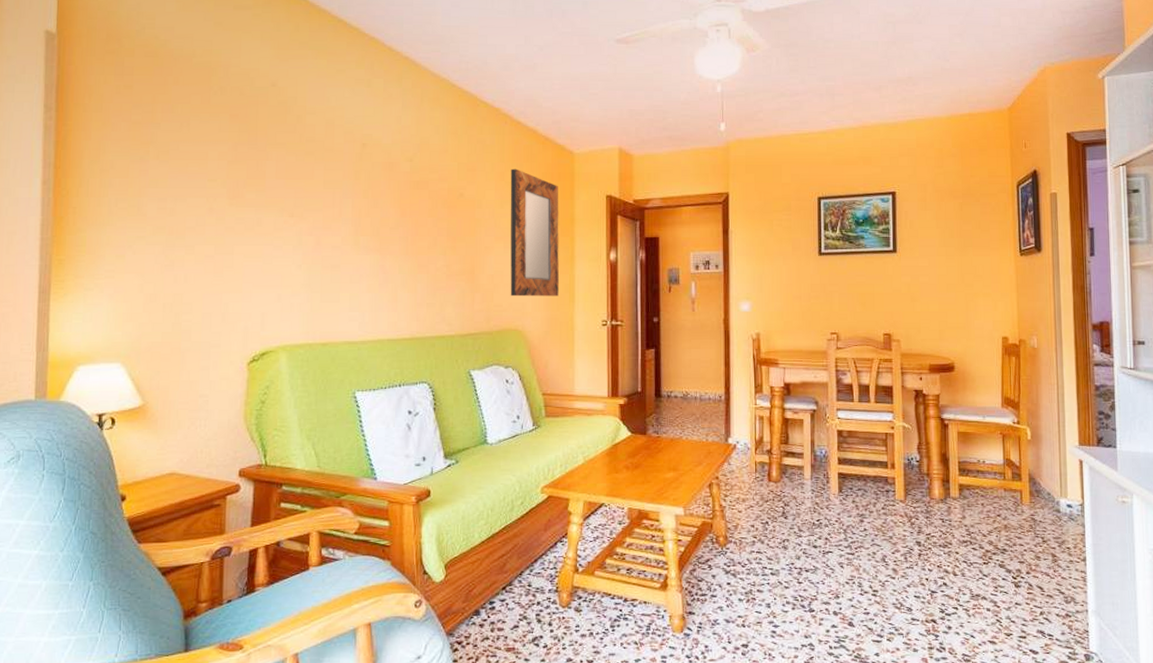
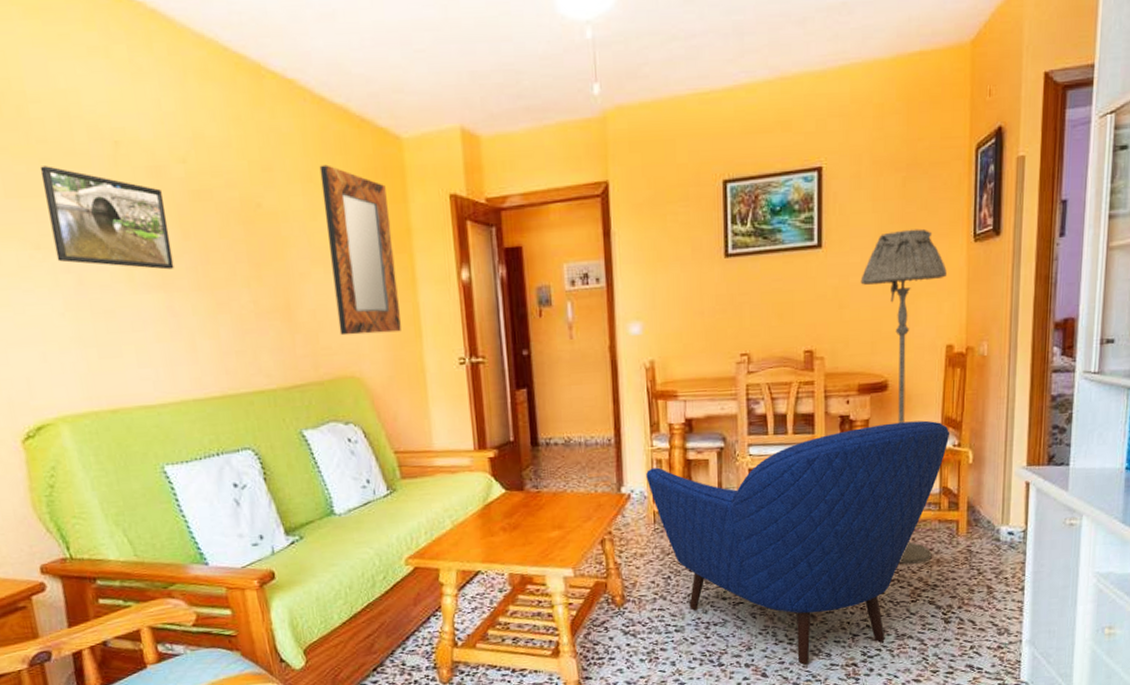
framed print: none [304,158,392,238] -> present [39,166,174,270]
armchair: none [750,399,1010,617] -> present [646,420,950,665]
floor lamp: none [928,243,1000,528] -> present [860,228,947,564]

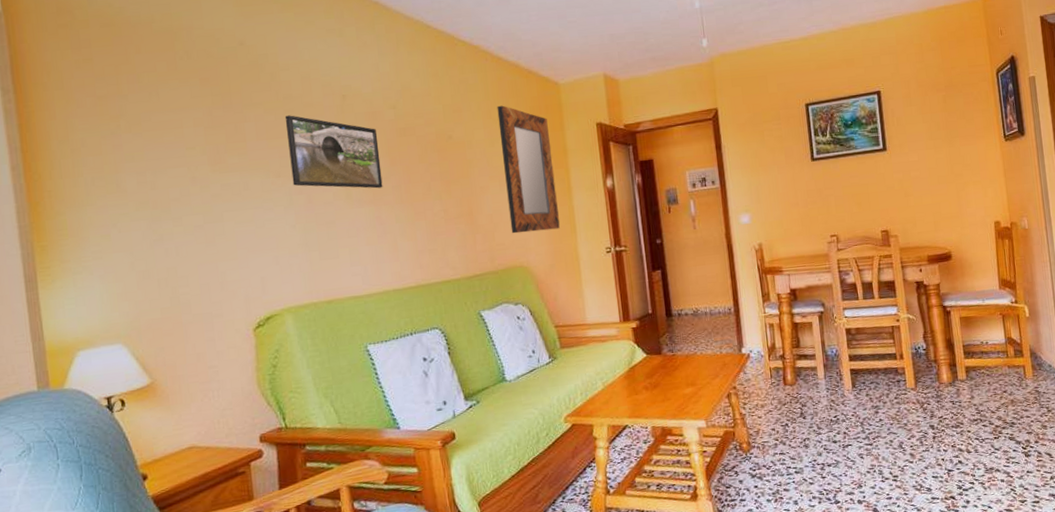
armchair: present [646,420,950,665] -> none [761,282,1008,499]
floor lamp: present [860,228,947,564] -> none [919,133,1007,405]

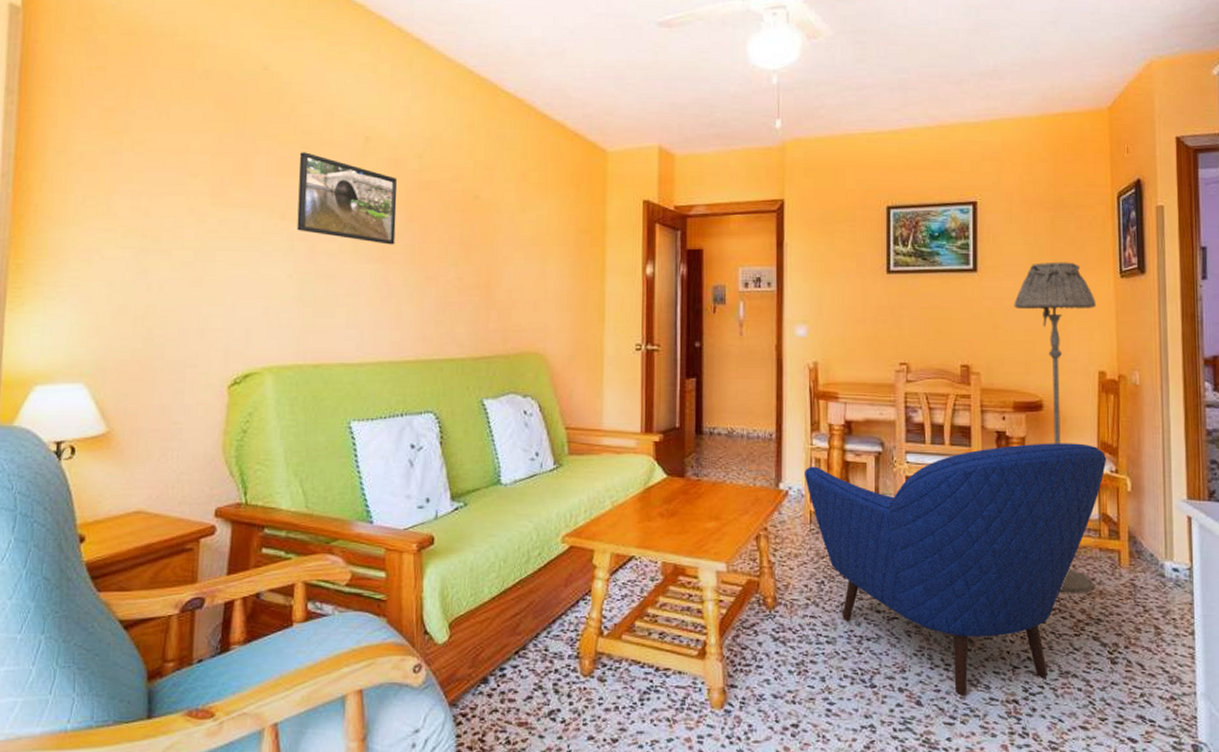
home mirror: present [497,105,560,234] -> none [531,168,589,316]
armchair: none [761,282,1008,499] -> present [805,443,1107,696]
floor lamp: none [919,133,1007,405] -> present [1014,262,1096,593]

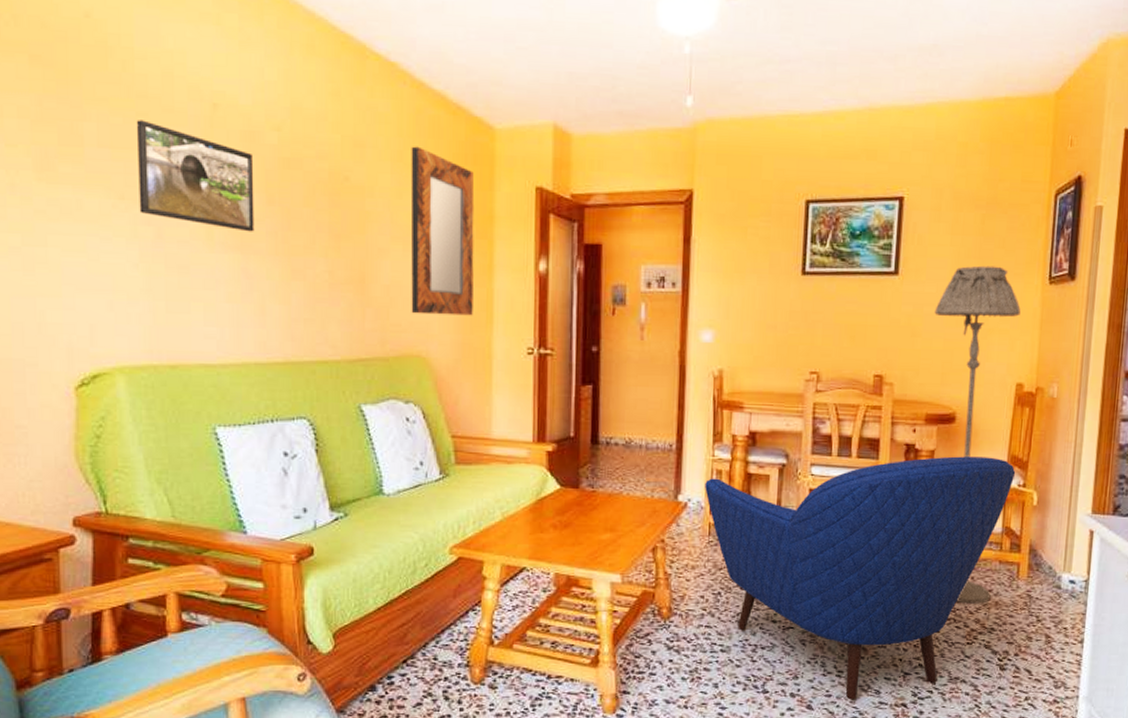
home mirror: none [531,168,589,316] -> present [410,146,475,316]

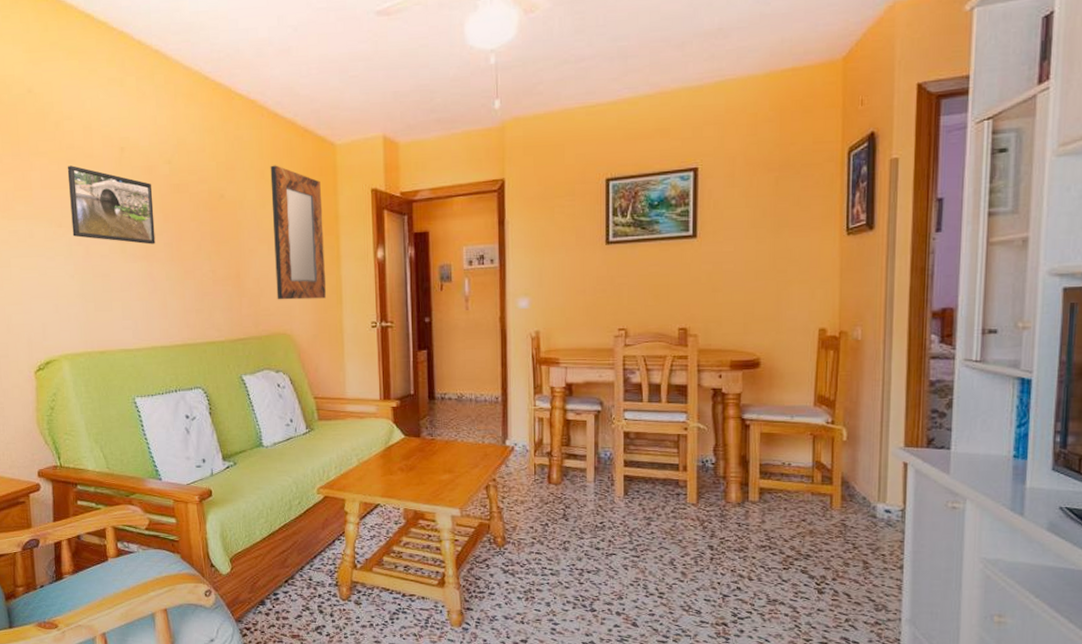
armchair: present [705,456,1016,700] -> none [529,397,824,619]
floor lamp: present [934,265,1021,604] -> none [733,222,819,532]

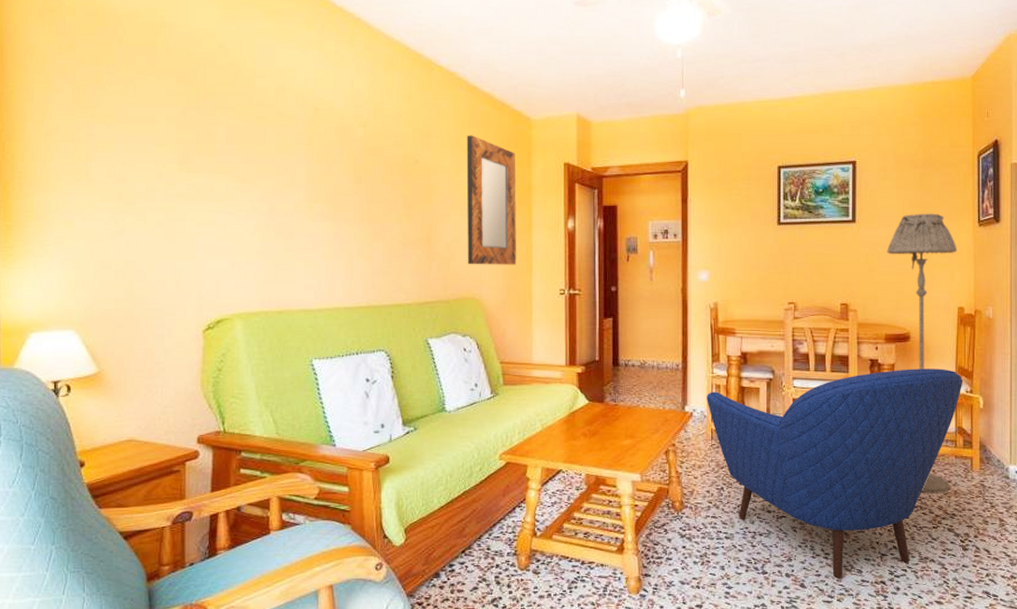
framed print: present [67,165,156,245] -> none [256,122,345,205]
armchair: none [529,397,824,619] -> present [707,368,963,579]
floor lamp: none [733,222,819,532] -> present [887,213,957,493]

